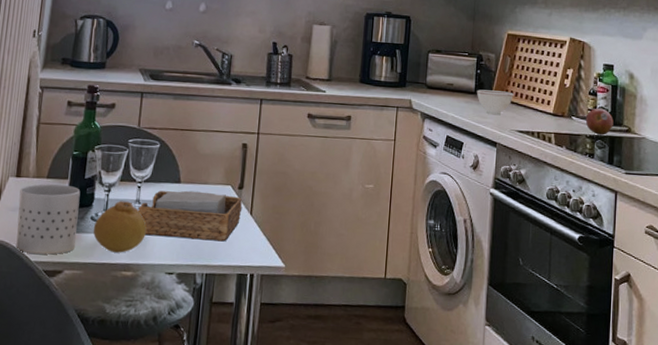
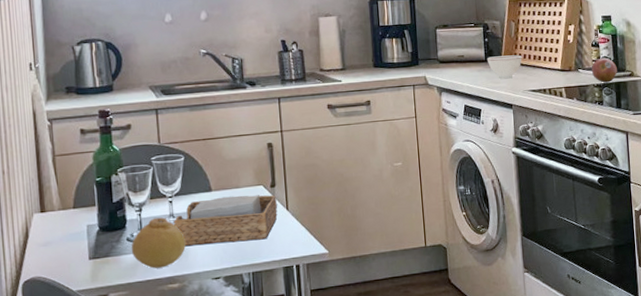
mug: present [16,184,81,255] -> none [47,212,117,284]

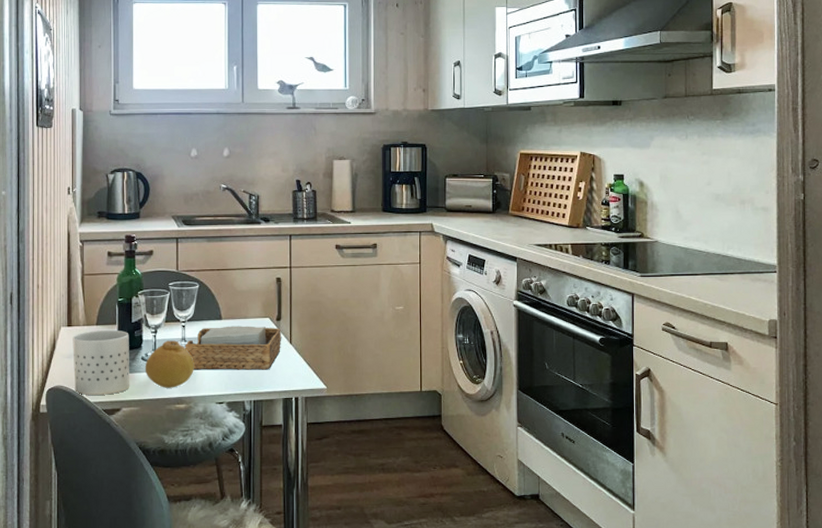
mug: none [47,212,117,284] -> present [73,329,130,395]
bowl: present [486,55,523,79] -> none [494,208,531,232]
fruit: present [591,57,617,83] -> none [600,216,627,242]

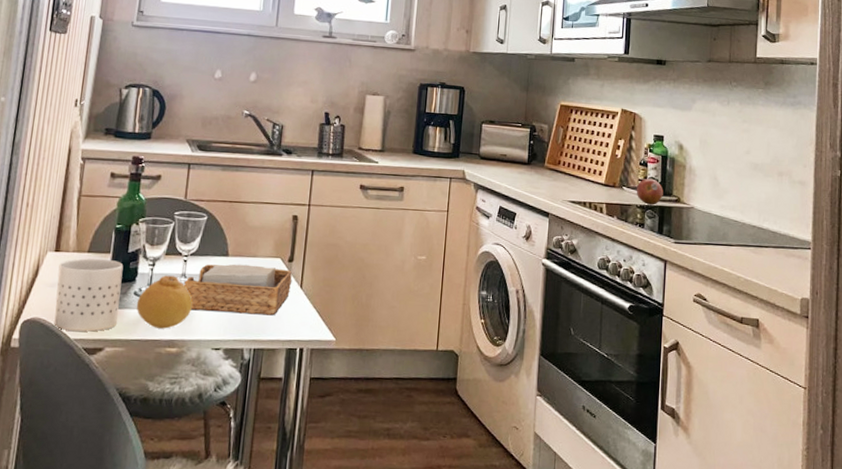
fruit: none [600,216,627,242] -> present [636,178,663,205]

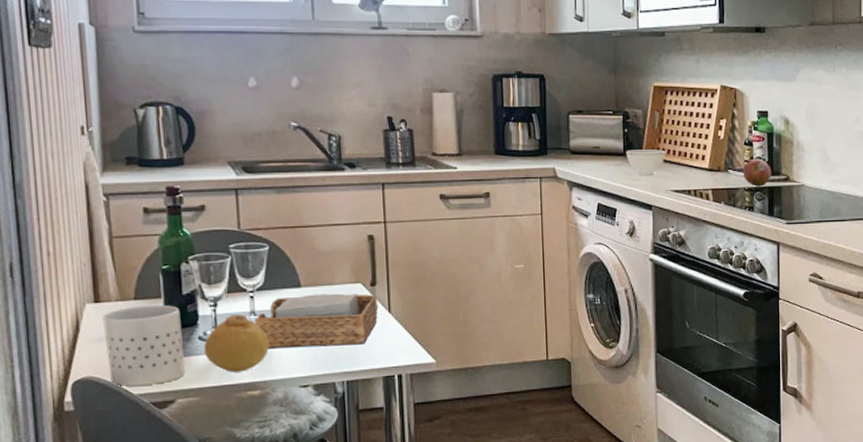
bowl: none [529,160,567,186] -> present [625,149,667,176]

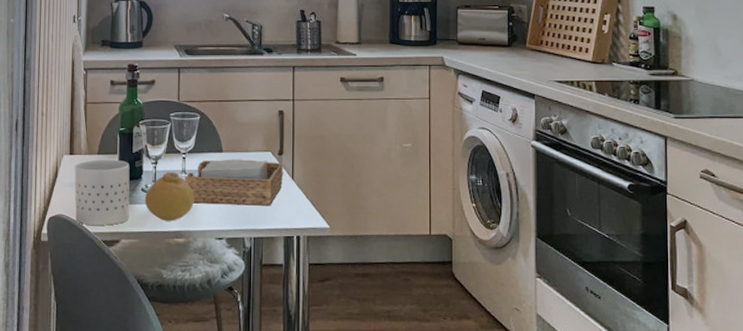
bowl: present [625,149,667,176] -> none [509,42,550,67]
fruit: present [742,158,772,187] -> none [627,52,658,80]

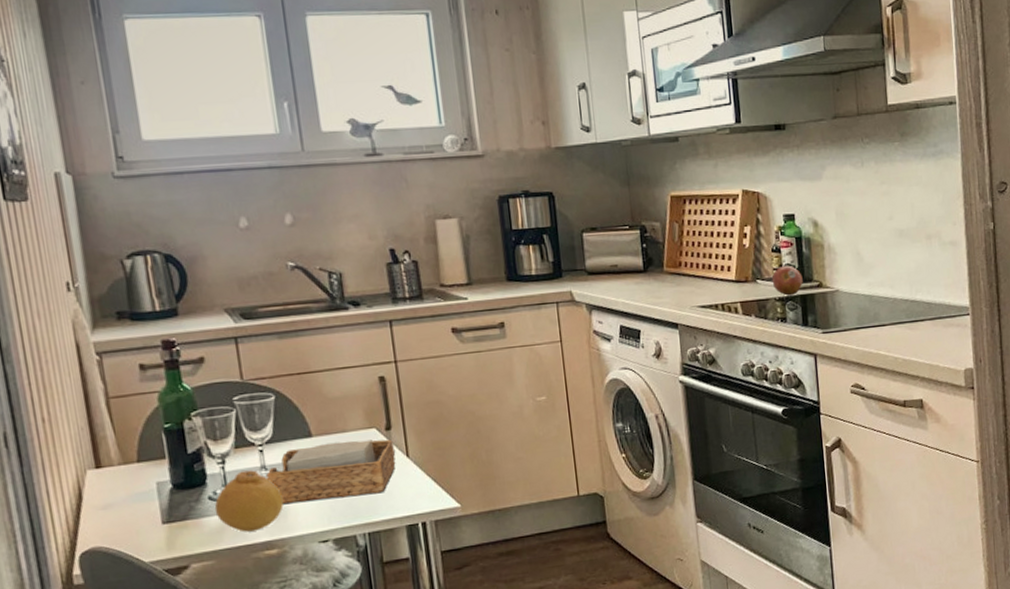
mug: present [74,159,130,226] -> none [105,465,198,555]
fruit: none [627,52,658,80] -> present [771,265,803,296]

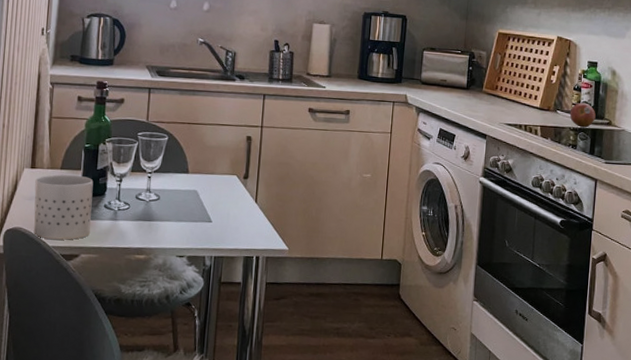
mug: none [105,465,198,555] -> present [33,174,94,240]
fruit: present [214,470,284,532] -> none [106,190,157,238]
napkin holder: present [266,439,396,505] -> none [149,180,248,227]

